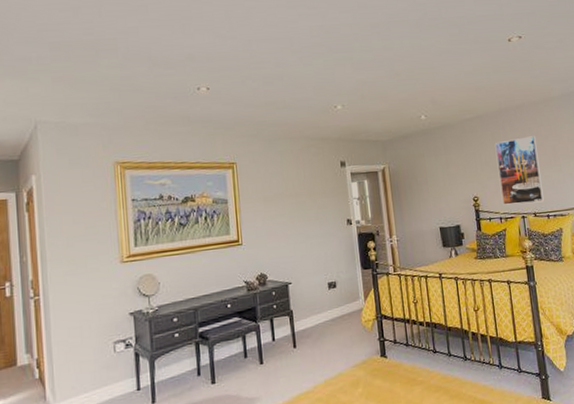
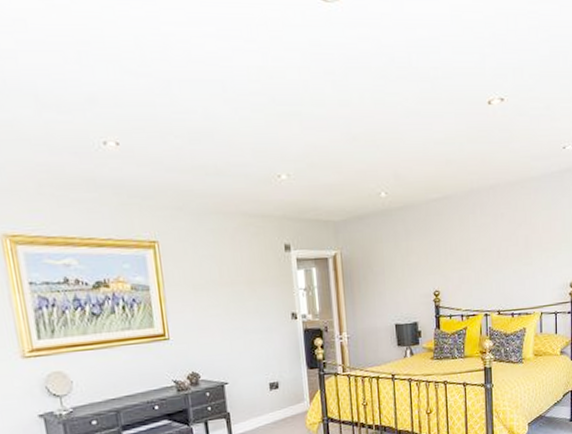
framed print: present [494,136,544,205] -> none [462,223,510,301]

